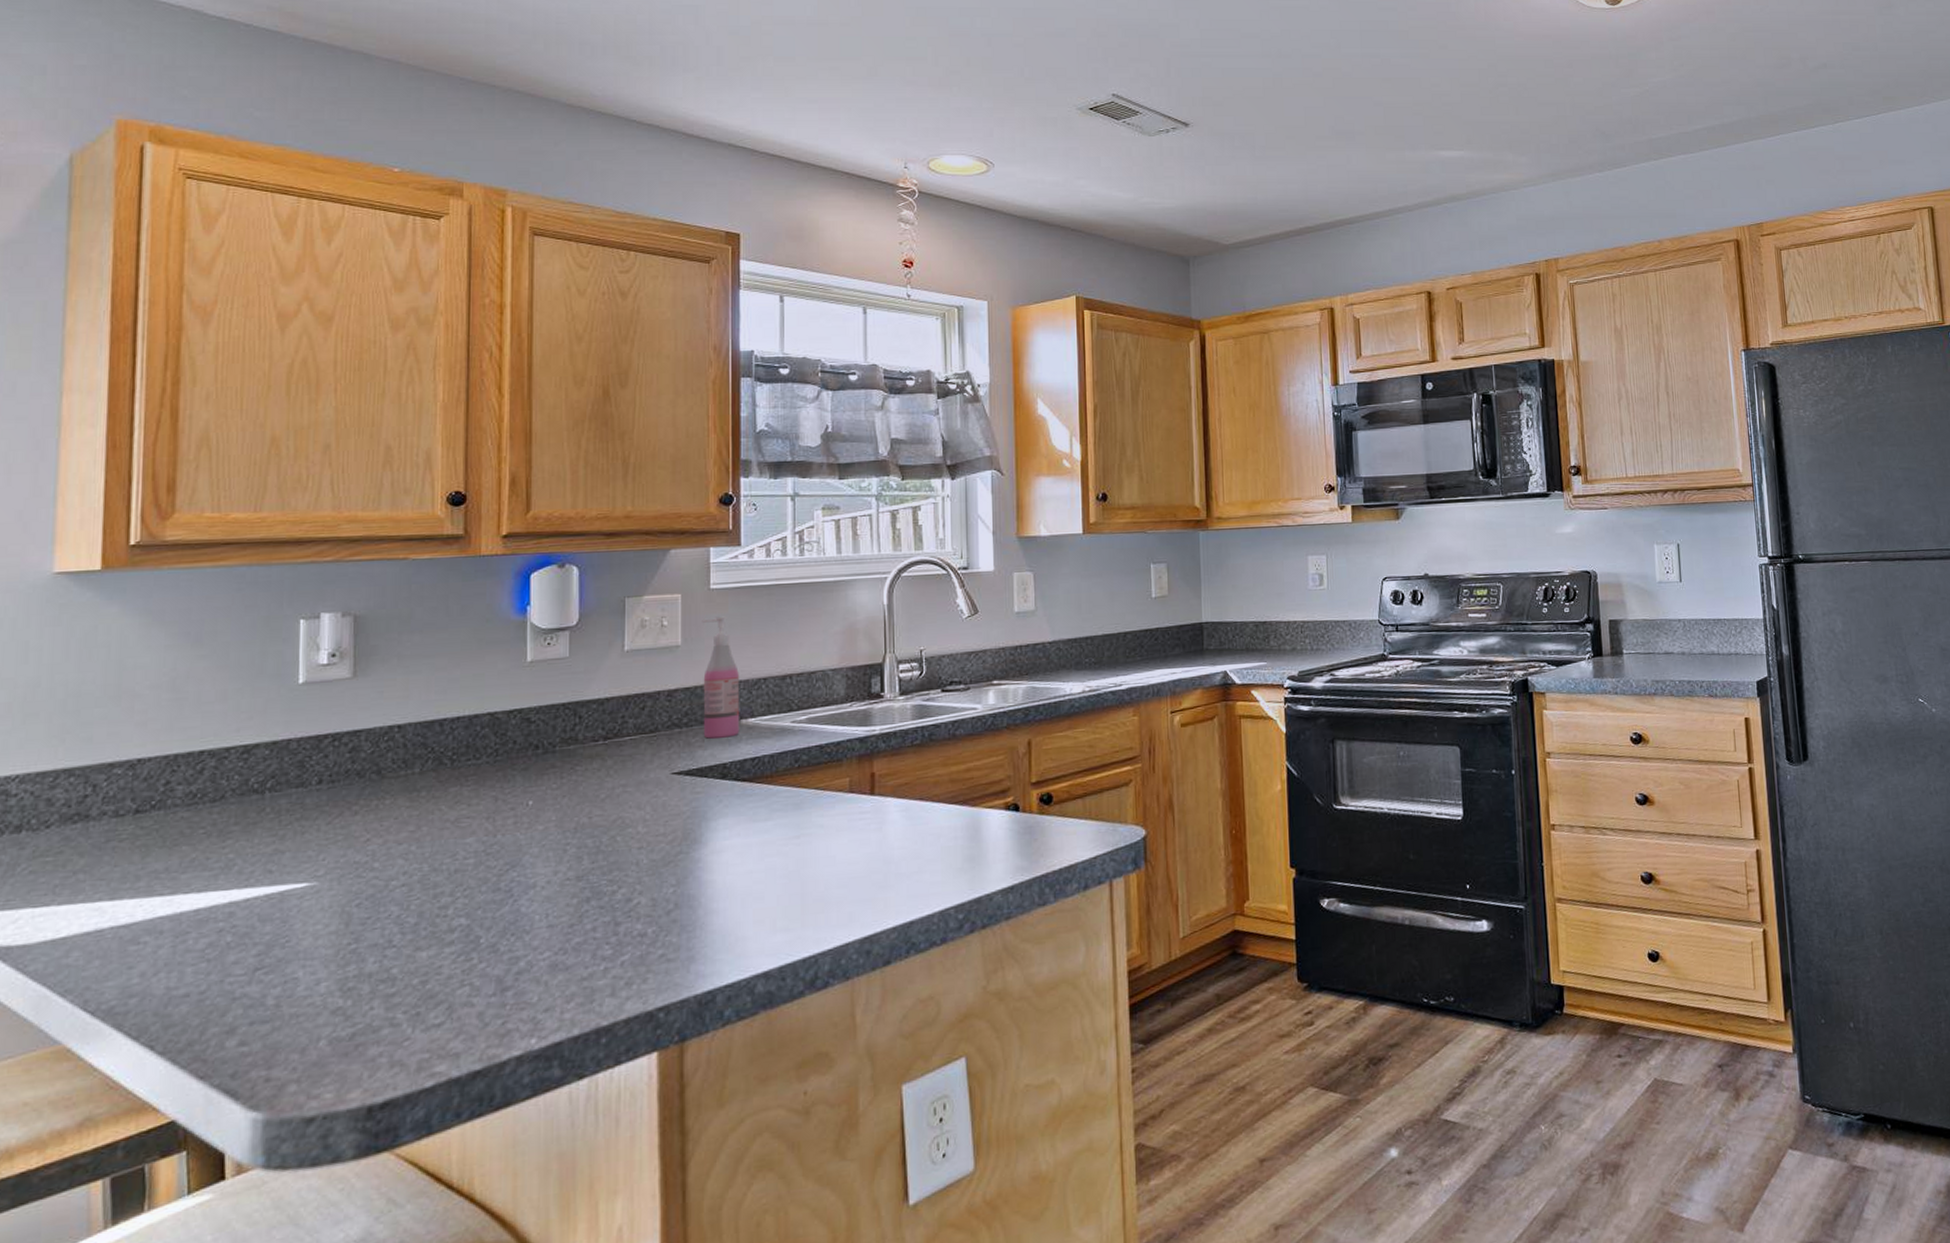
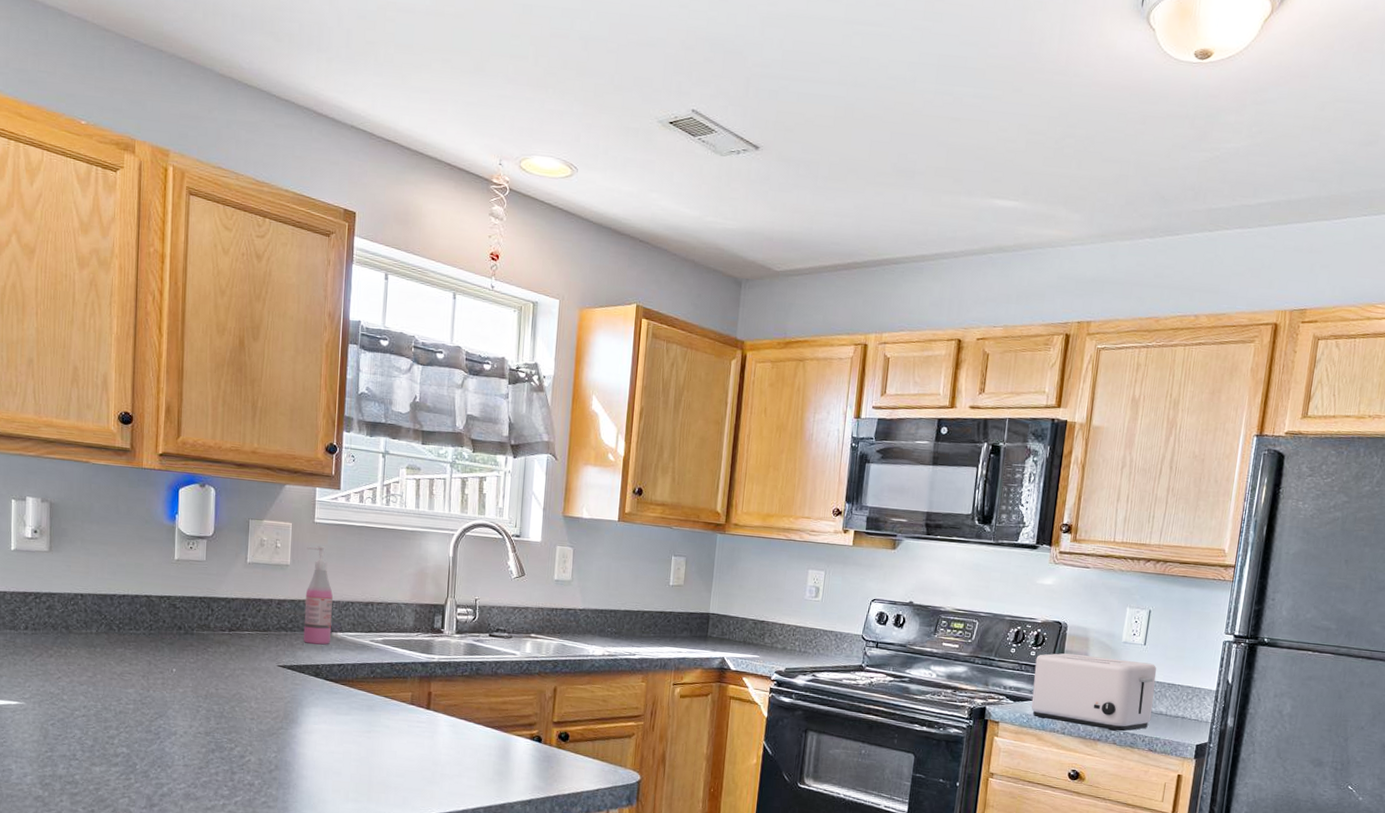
toaster: none [1571,600,1704,682] -> present [1031,653,1157,732]

